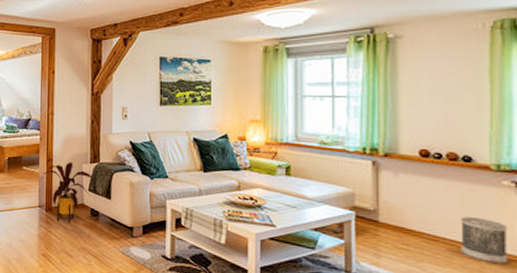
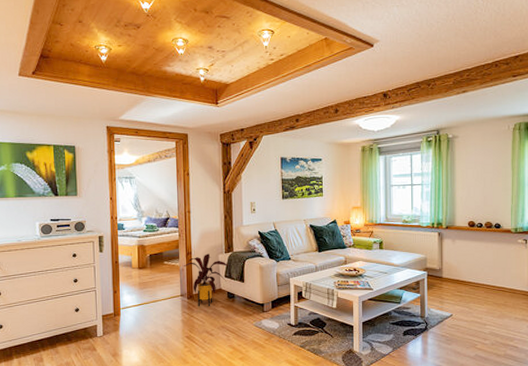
wastebasket: present [460,217,508,265] -> none [493,267,521,298]

